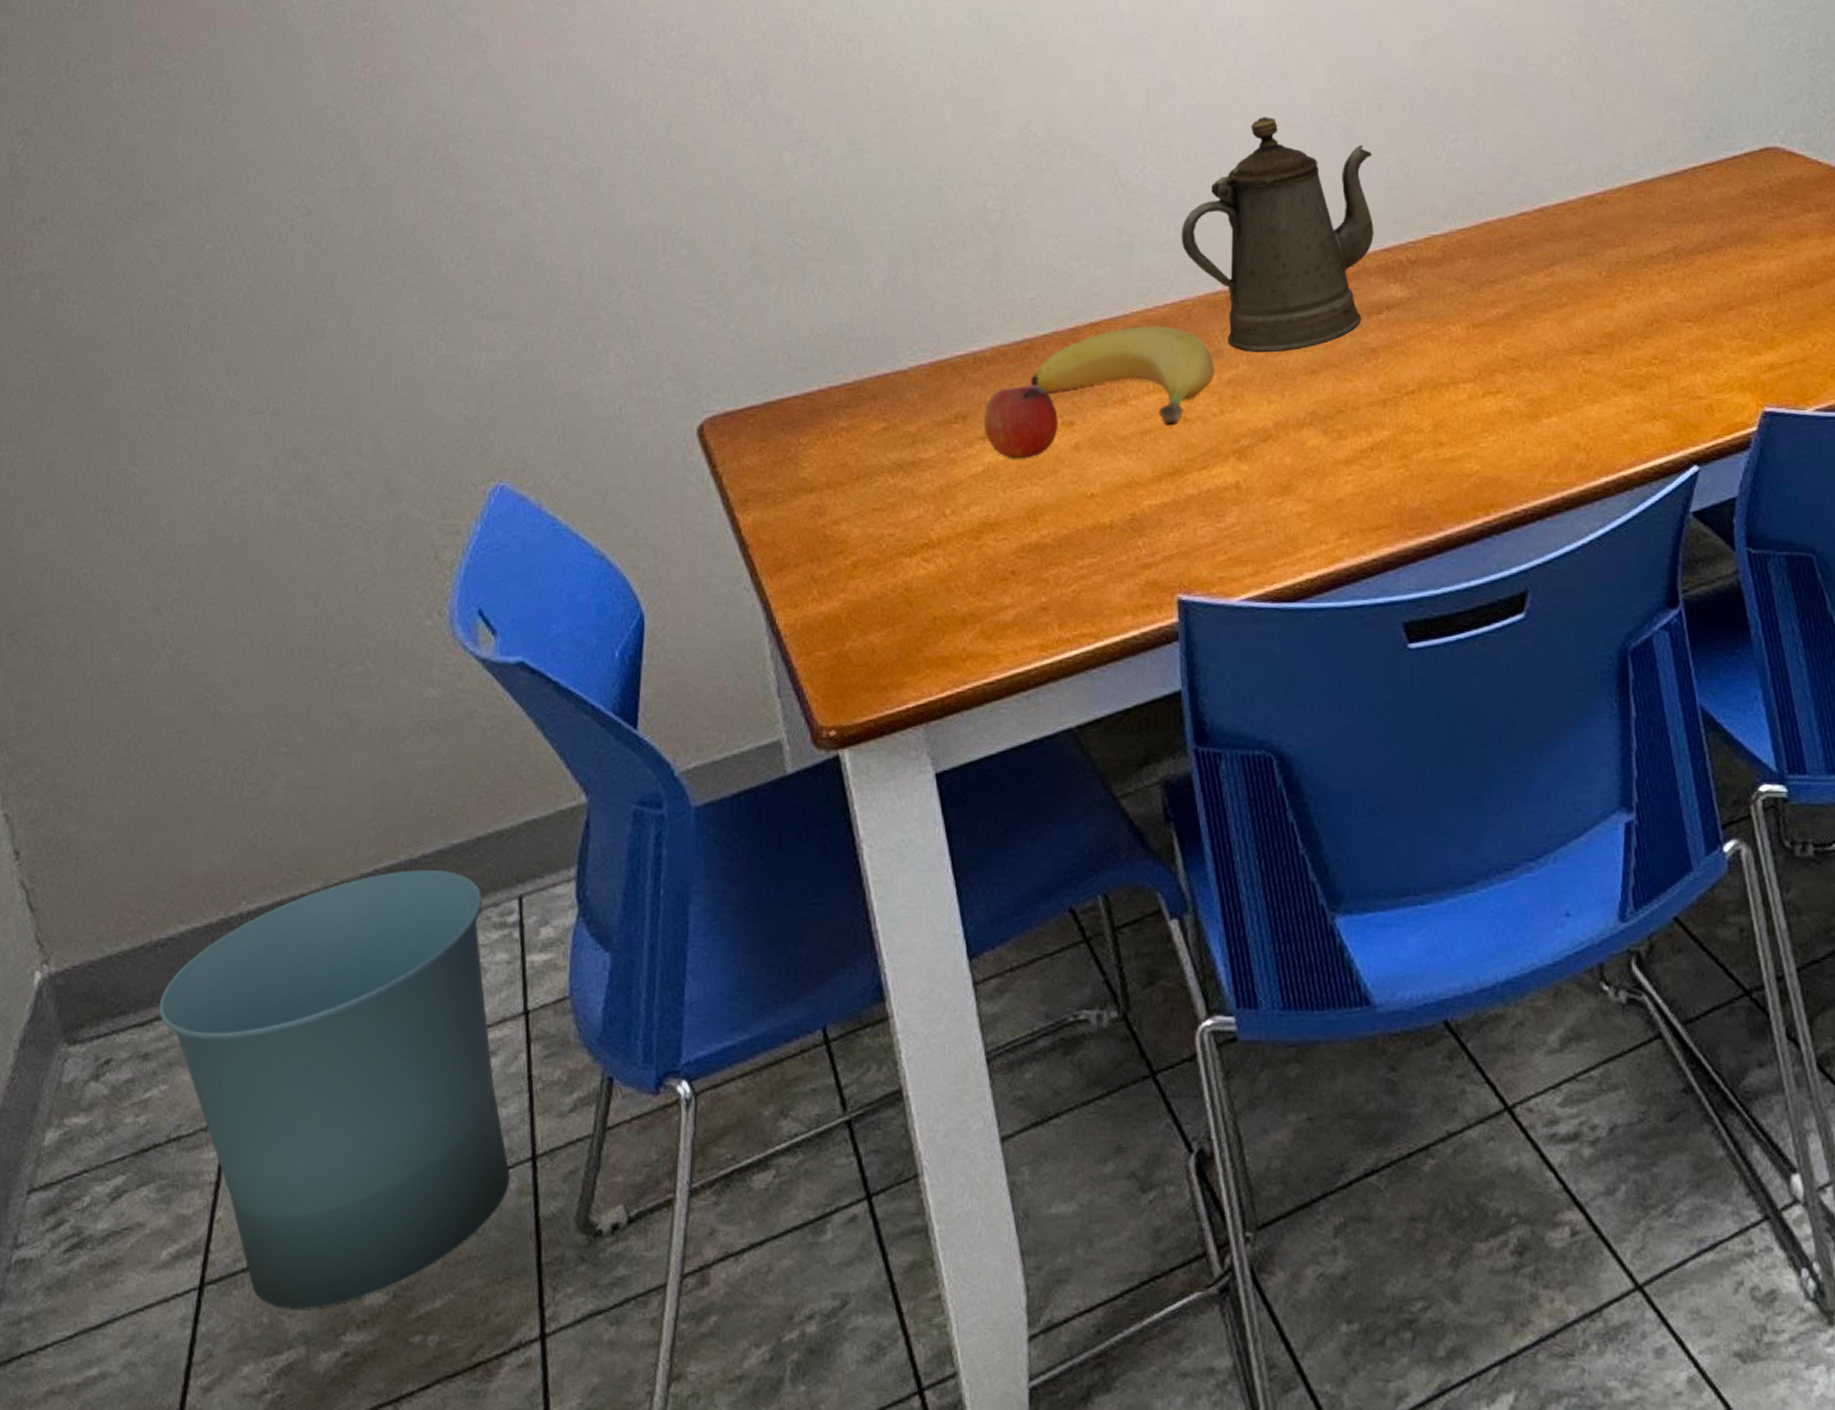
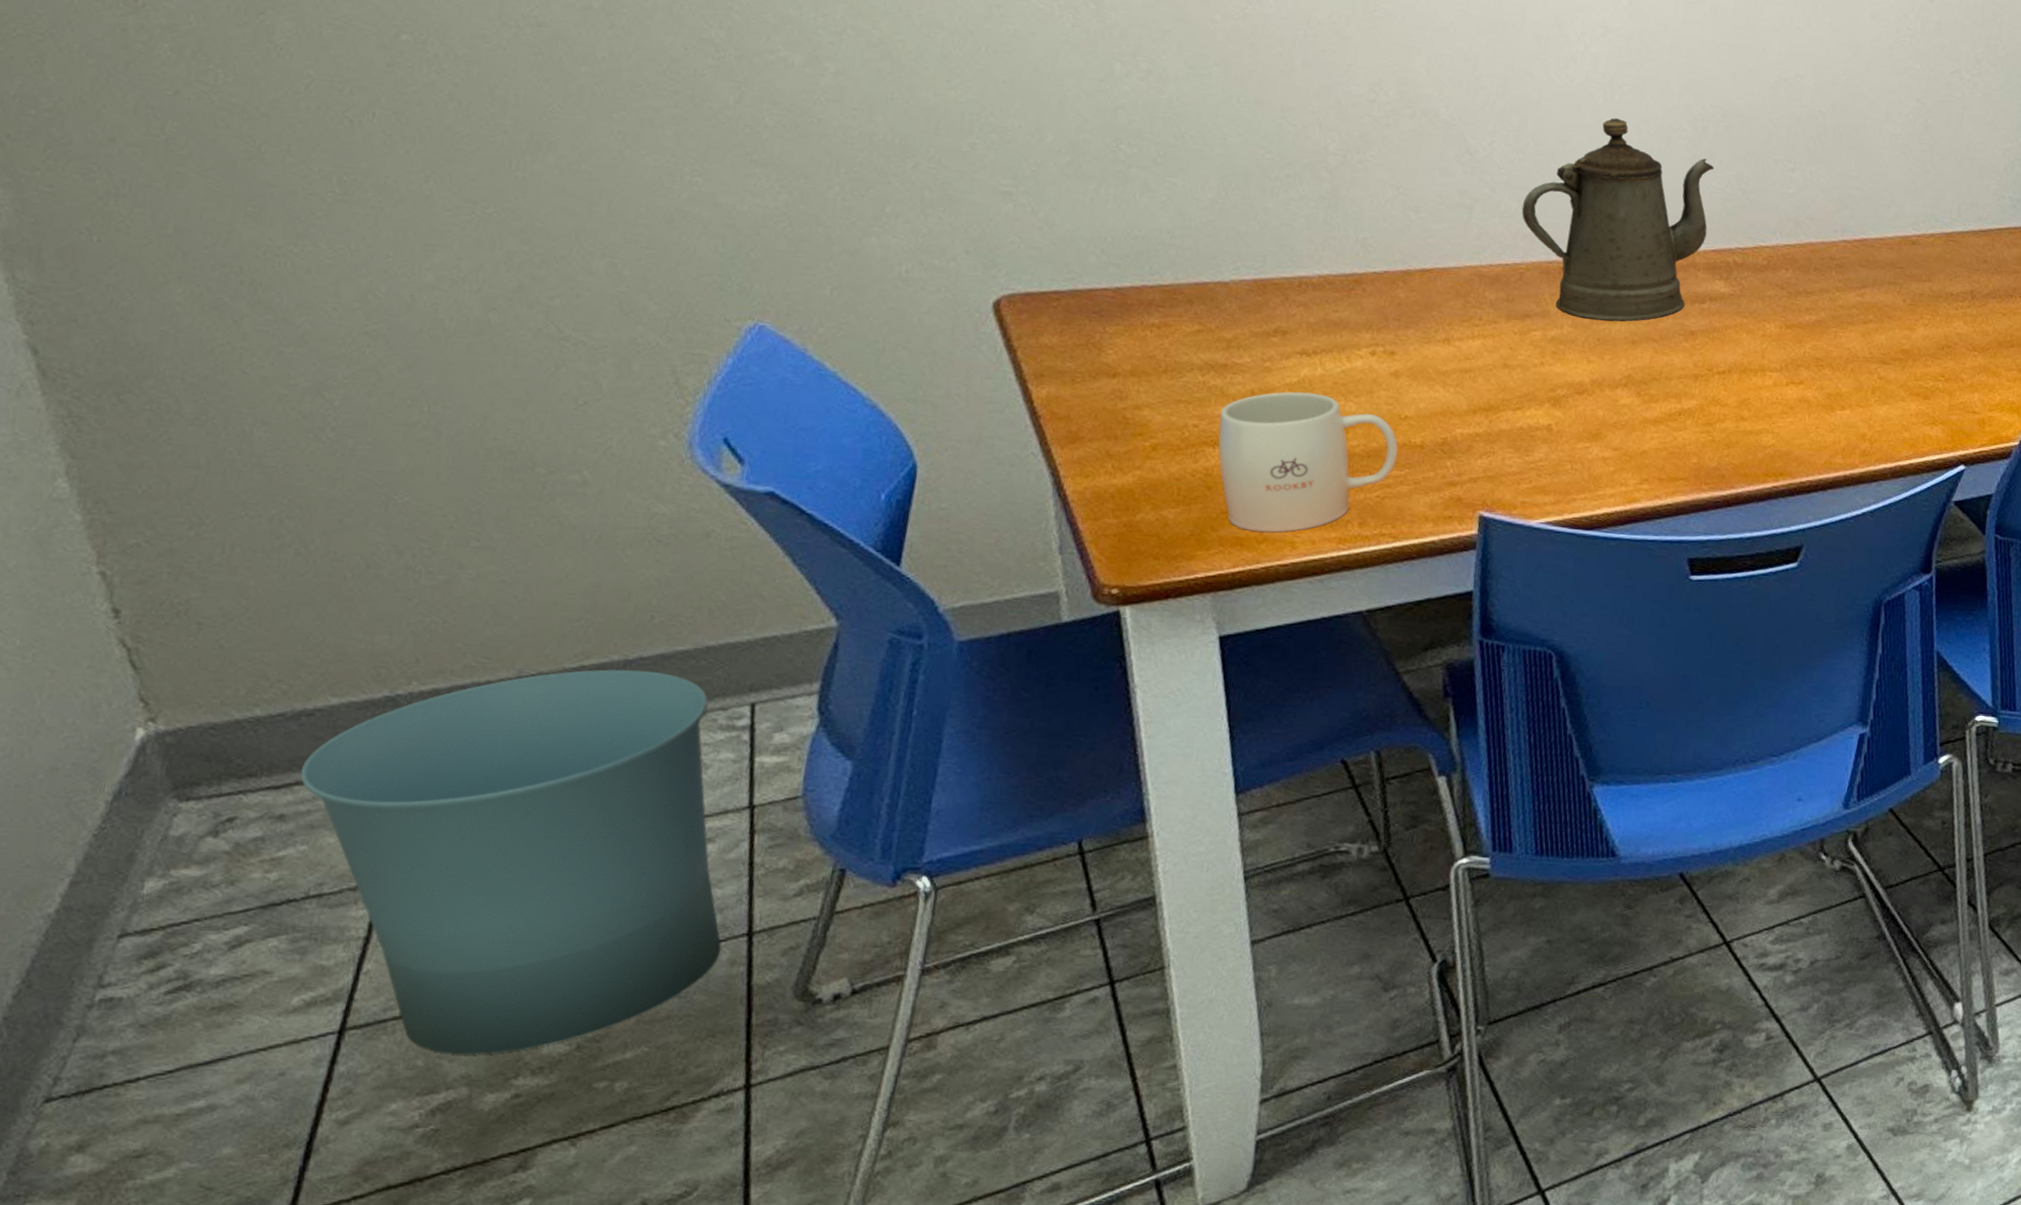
mug: none [912,481,1089,649] -> present [1217,391,1399,533]
fruit: present [983,384,1058,458] -> none [1302,313,1380,376]
banana: present [1031,325,1215,425] -> none [1356,278,1540,368]

